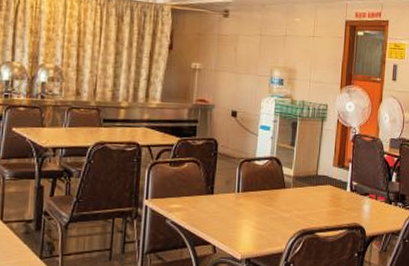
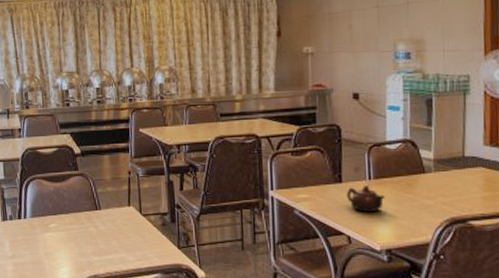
teapot: none [216,198,250,224] -> present [347,185,385,213]

